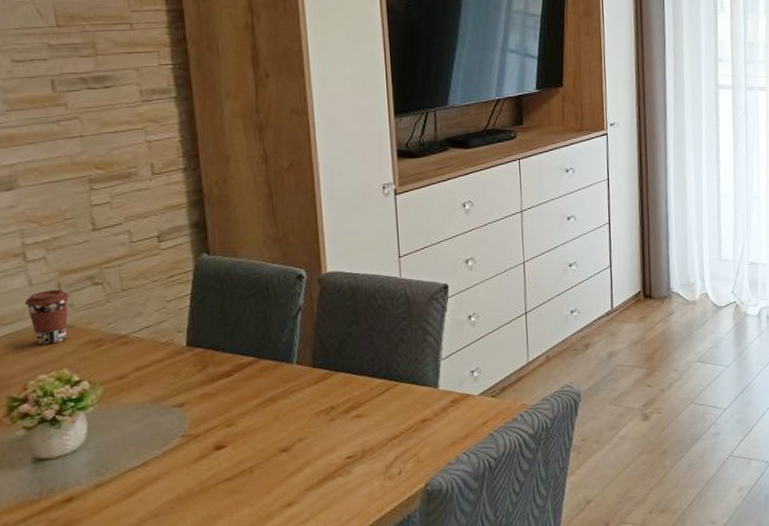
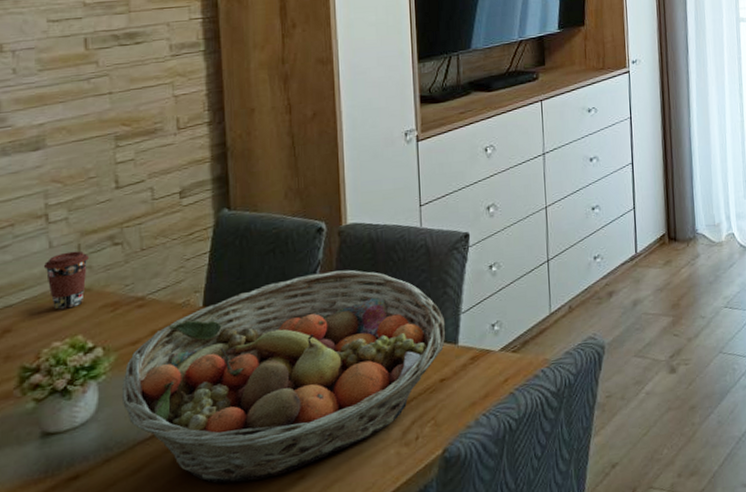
fruit basket: none [110,315,427,508] -> present [121,270,446,483]

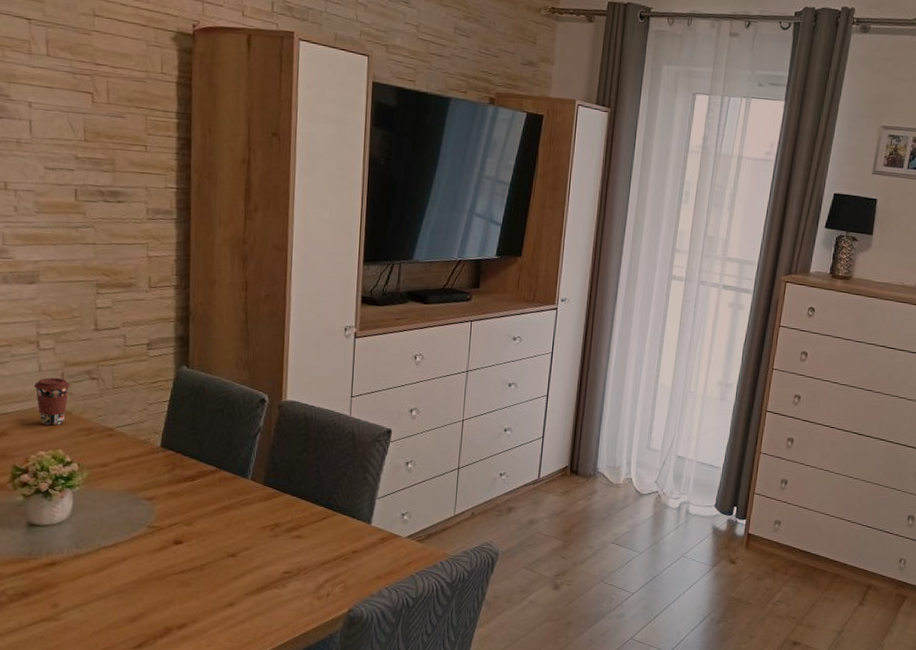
fruit basket: present [121,270,446,483] -> none [91,437,362,599]

